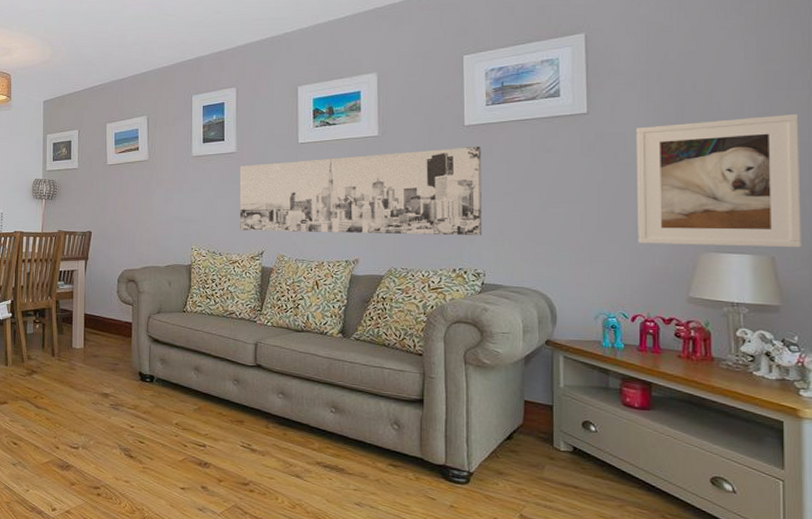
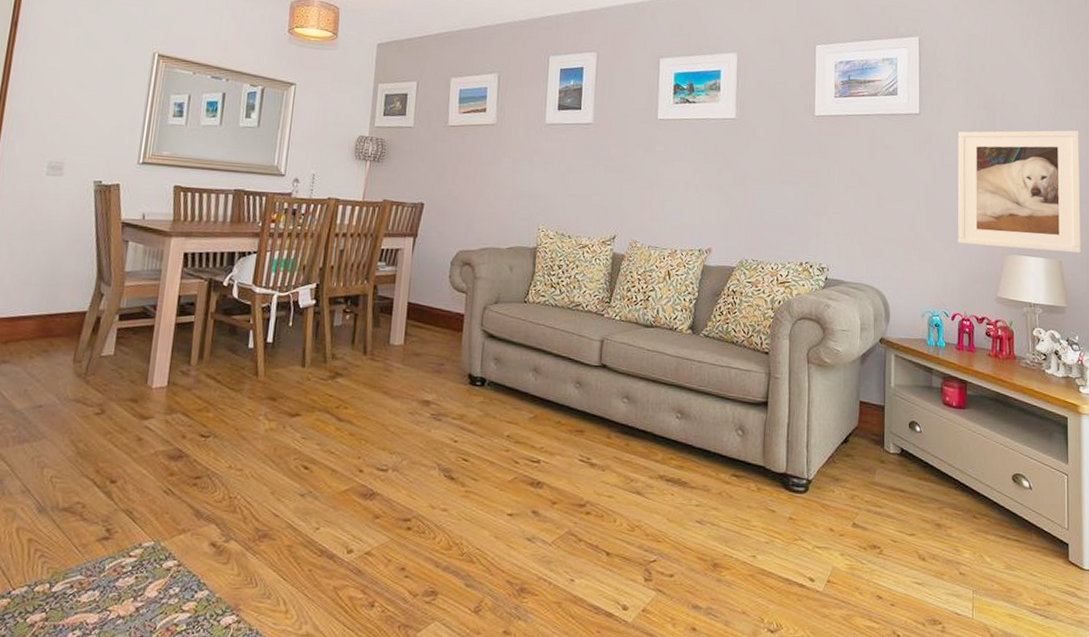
wall art: present [239,147,483,235] -> none [592,137,829,228]

